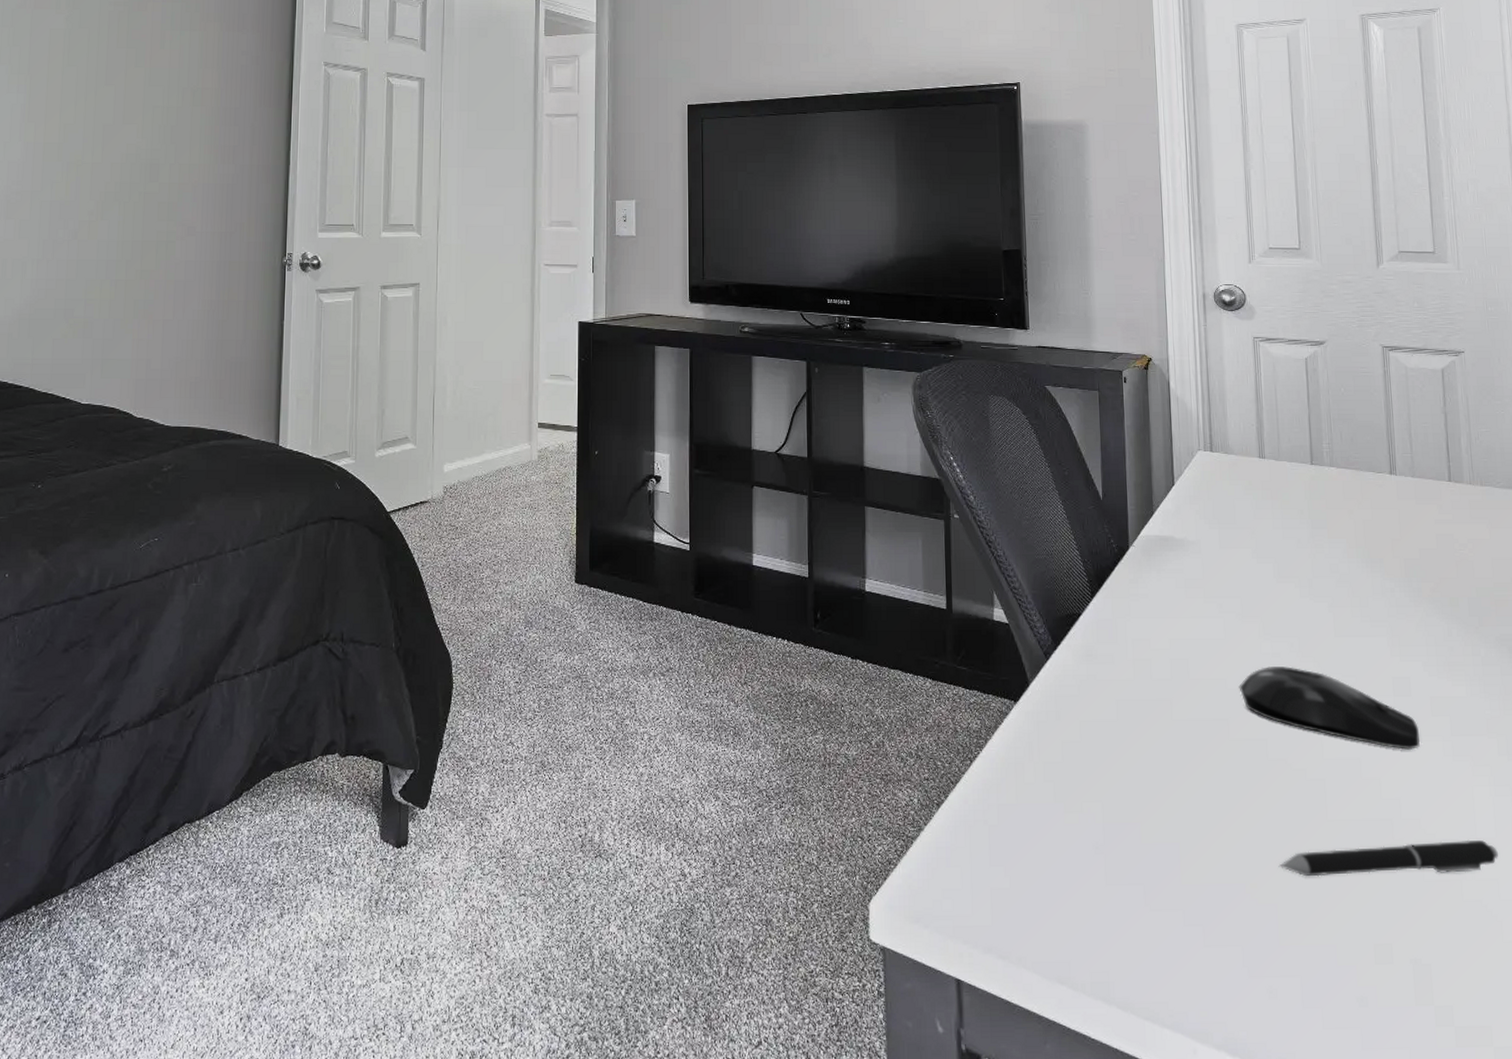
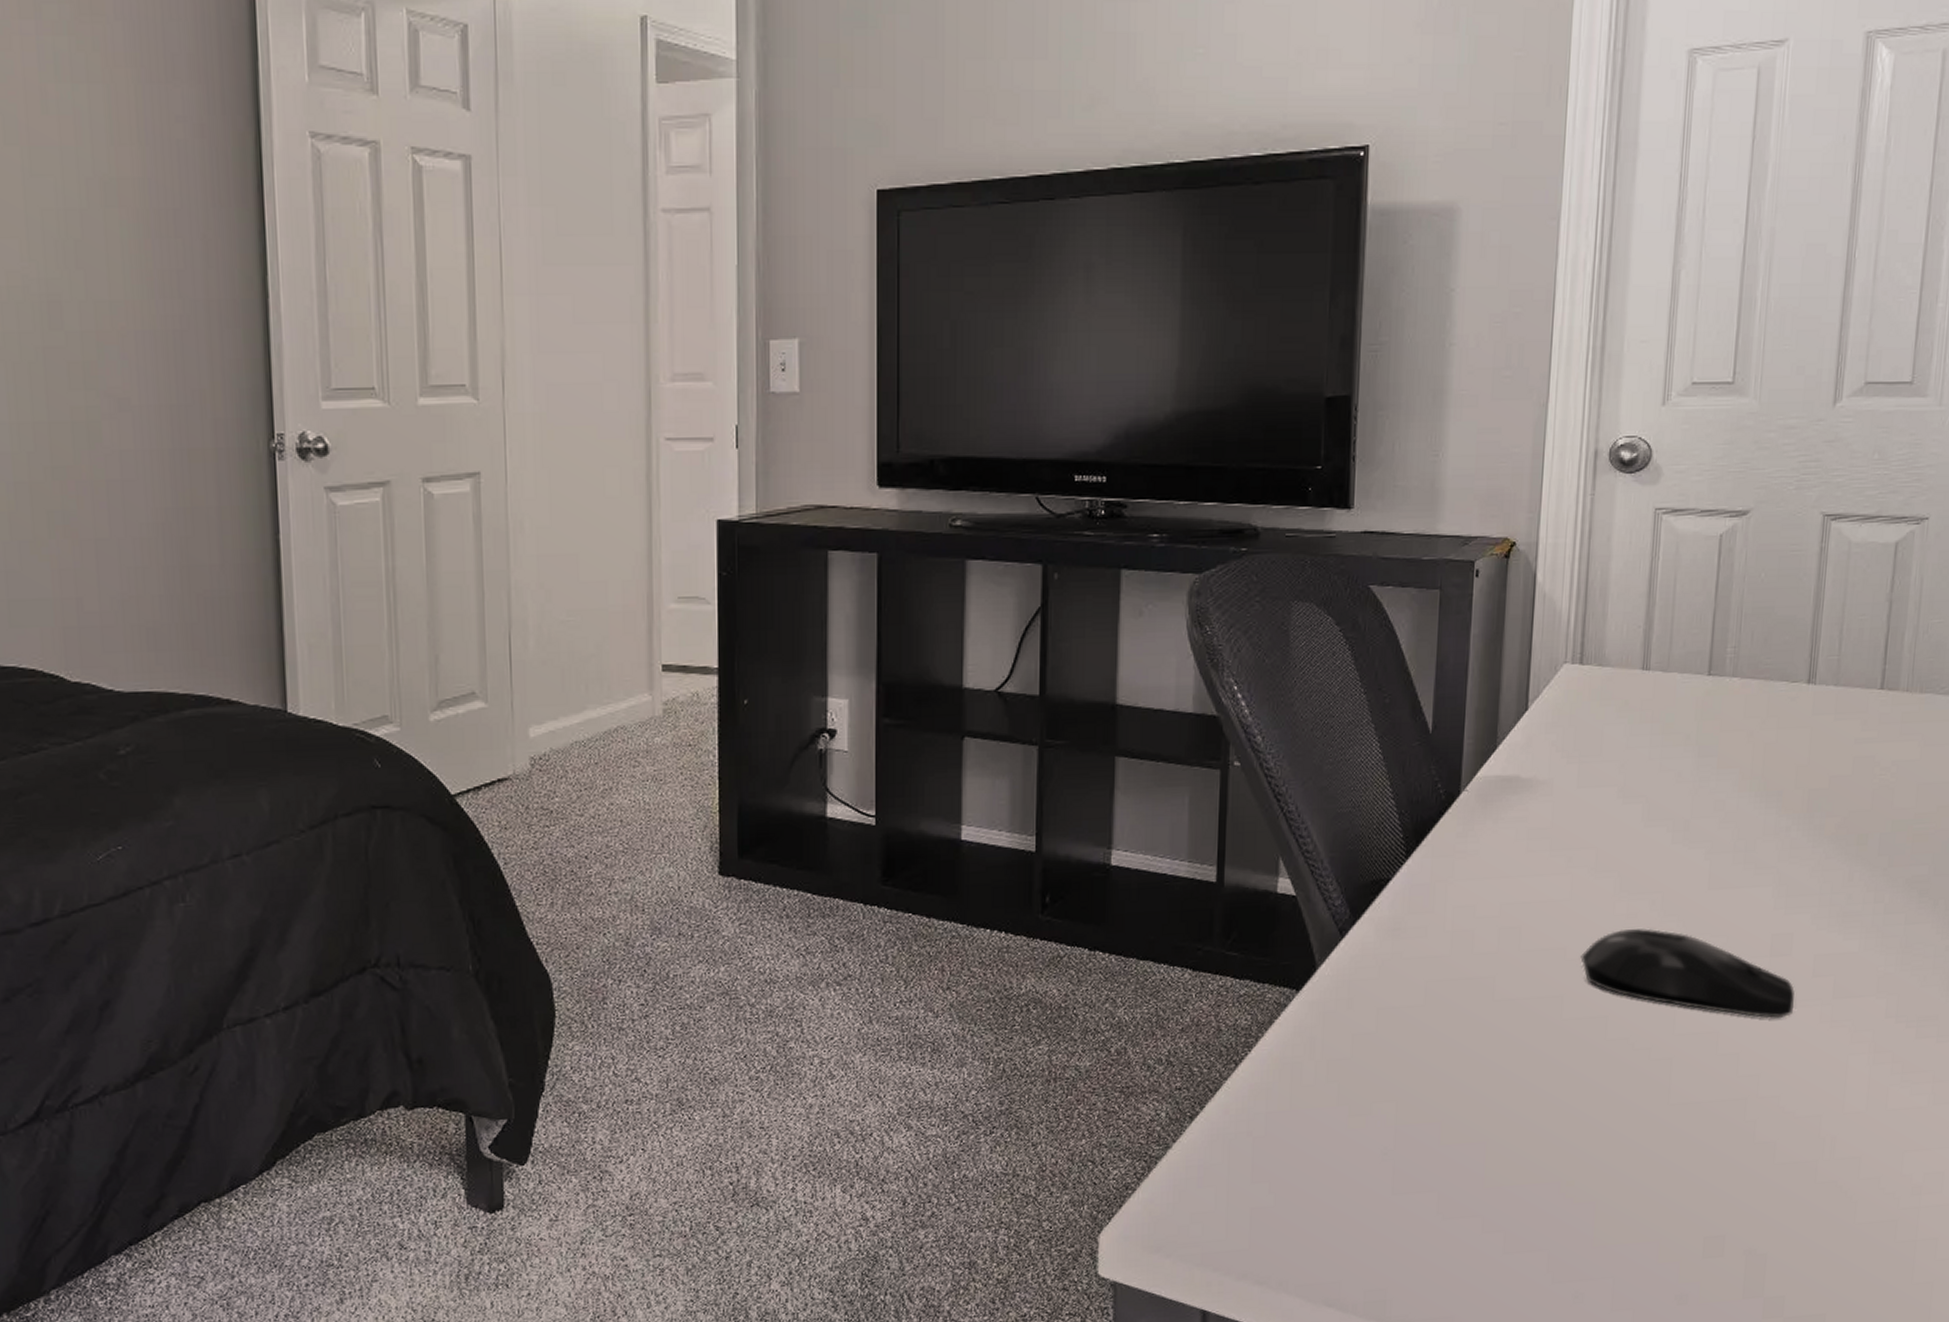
pen: present [1278,839,1498,877] -> none [1603,1115,1866,1170]

